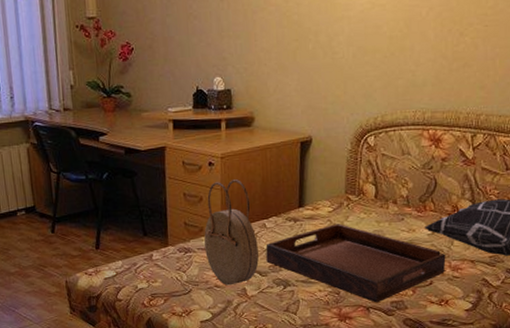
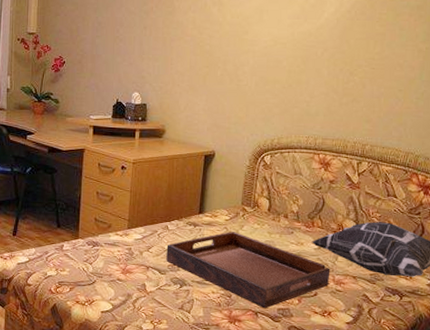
handbag: present [204,179,259,286] -> none [111,183,160,280]

